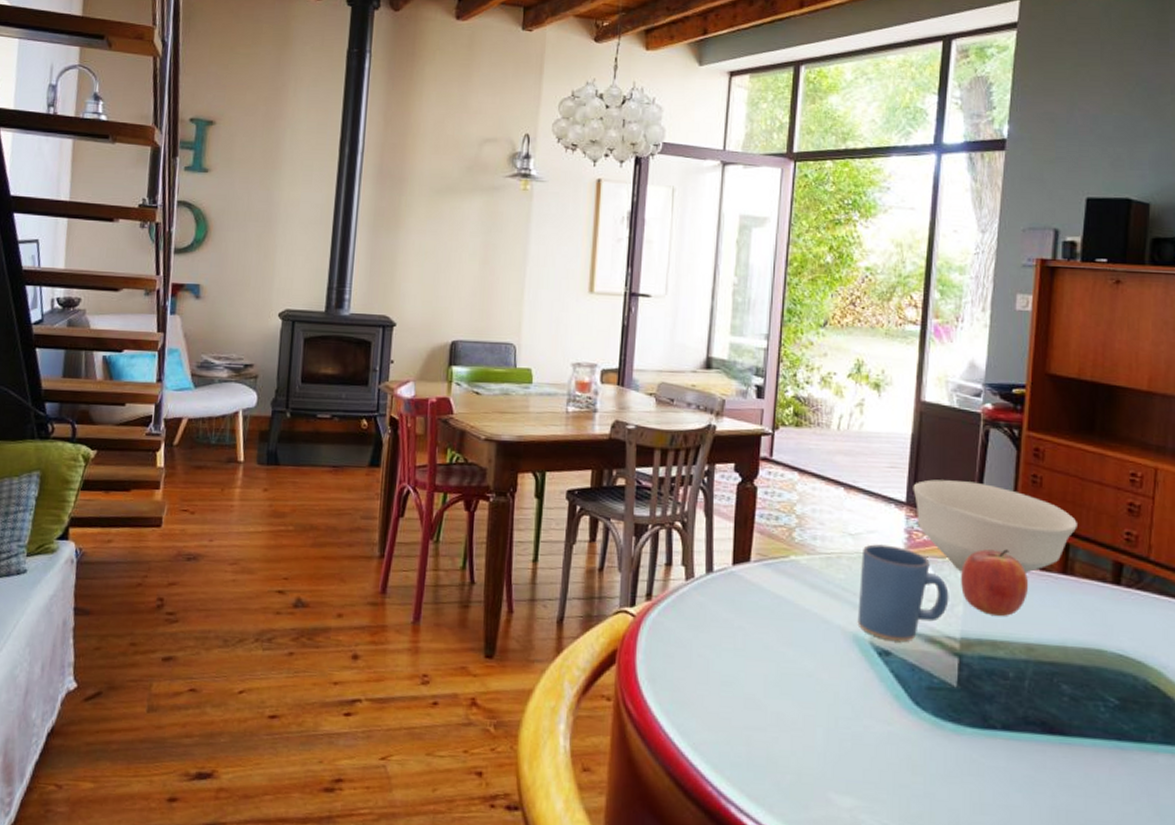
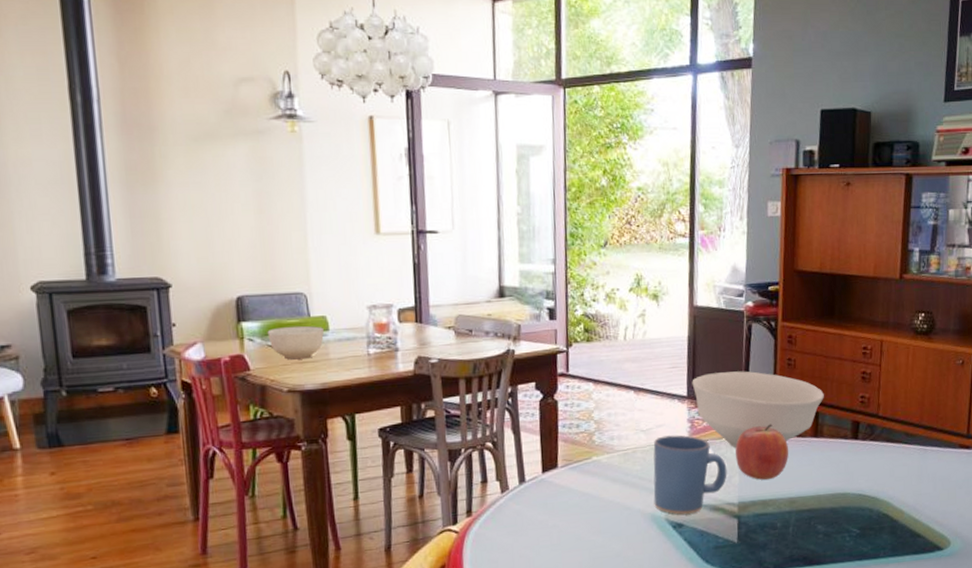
bowl: none [474,375,527,409] -> present [267,325,324,360]

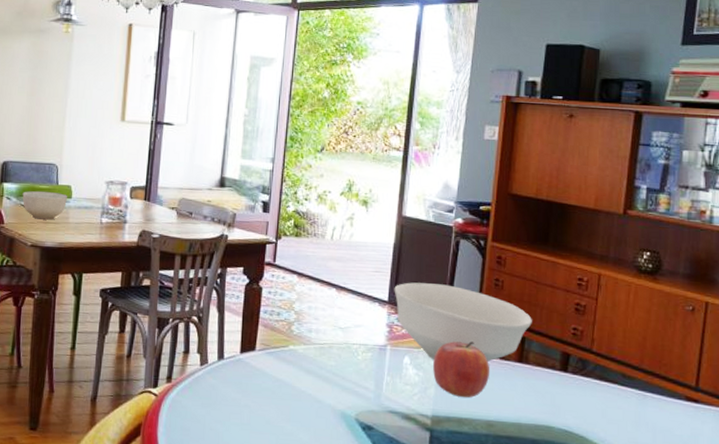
mug: present [653,435,727,515] -> none [345,336,423,418]

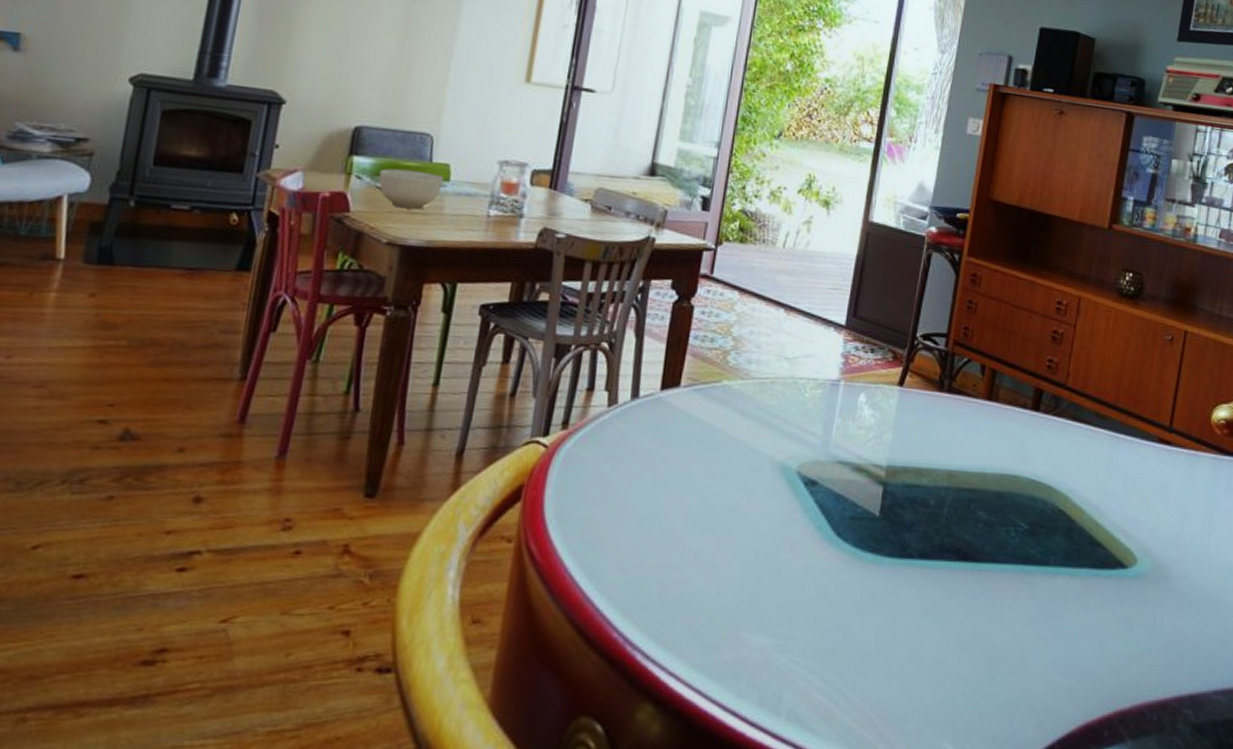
bowl: present [394,282,532,362] -> none [853,302,1005,400]
fruit: present [433,341,489,398] -> none [891,375,955,443]

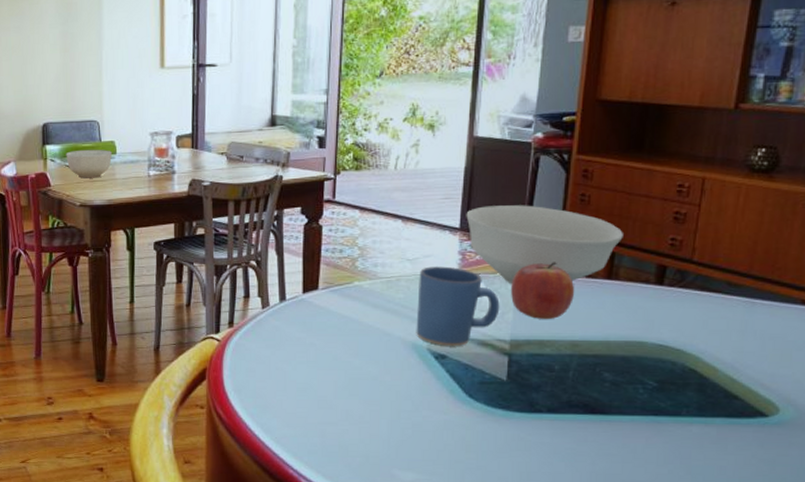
mug: none [786,369,880,470] -> present [416,266,500,346]
bowl: none [853,302,1005,400] -> present [466,205,623,284]
fruit: none [891,375,955,443] -> present [511,262,574,319]

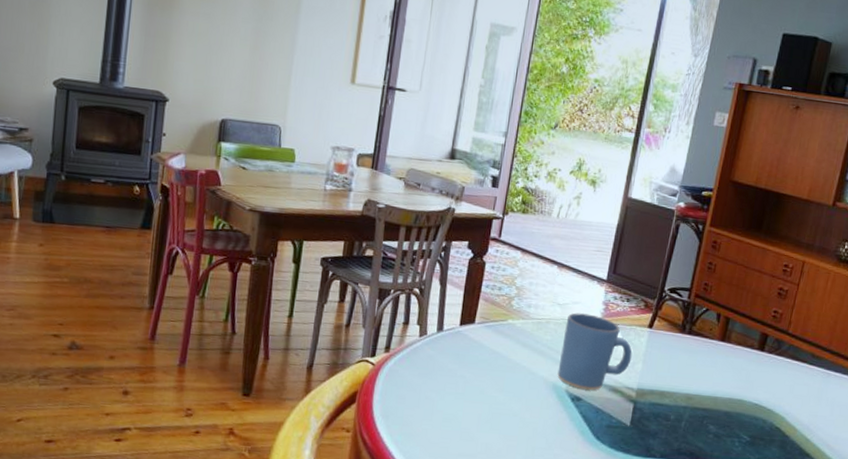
bowl: present [66,149,112,179] -> none [241,152,290,184]
bowl: present [466,205,623,284] -> none [613,262,738,340]
fruit: present [511,262,574,319] -> none [642,320,695,373]

